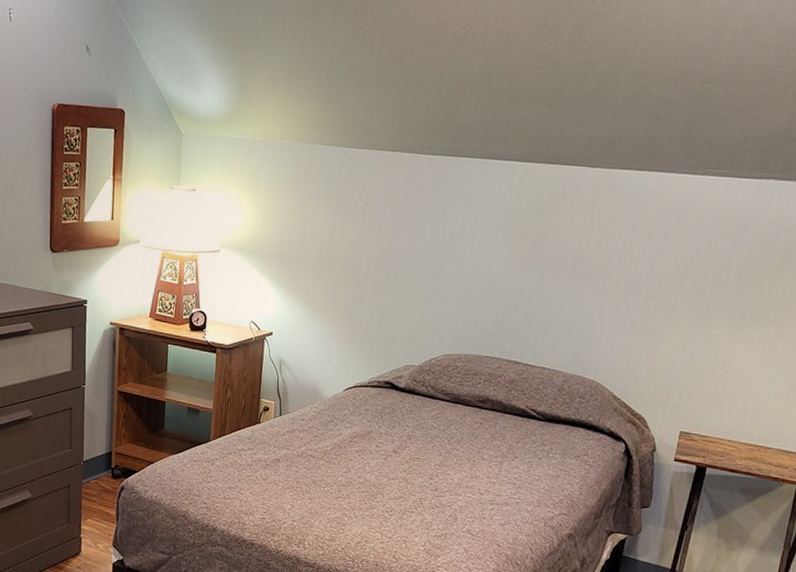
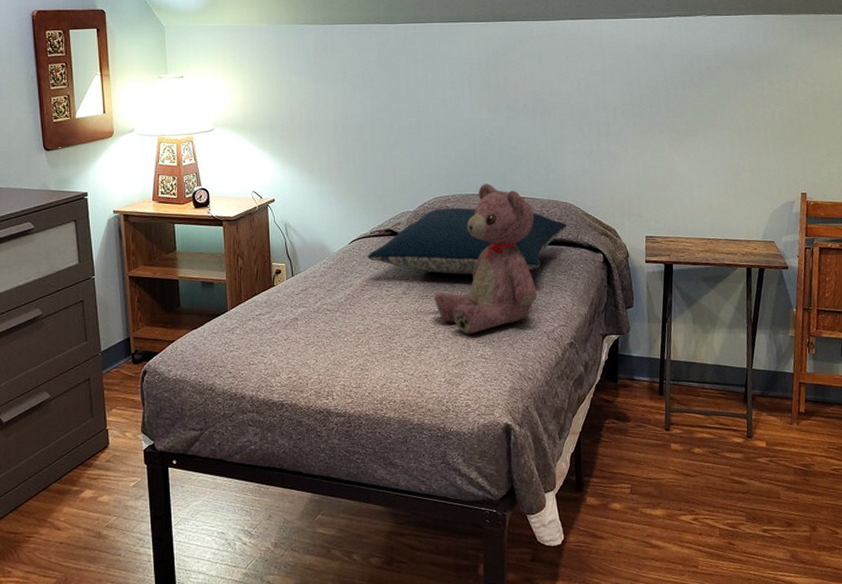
pillow: none [361,366,590,449] -> present [367,207,568,275]
teddy bear: none [426,346,554,507] -> present [433,183,537,335]

